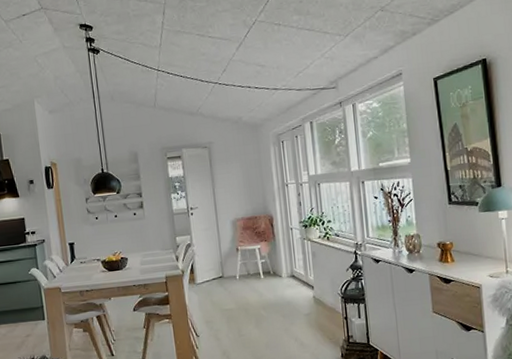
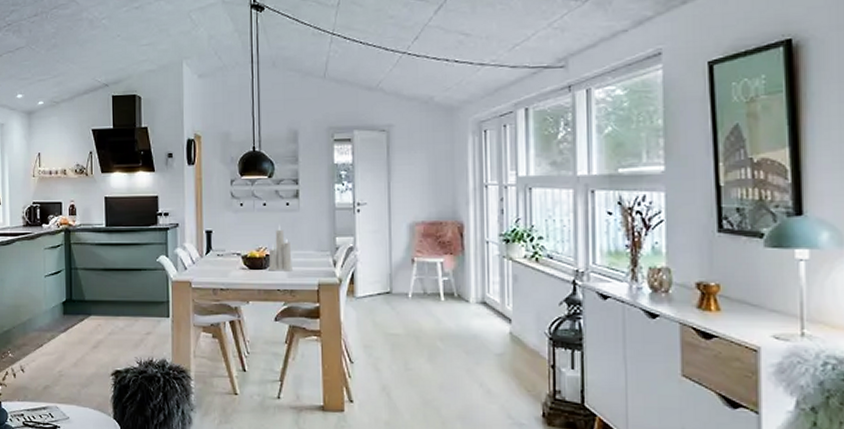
candle: none [123,232,144,271] -> present [268,225,292,271]

